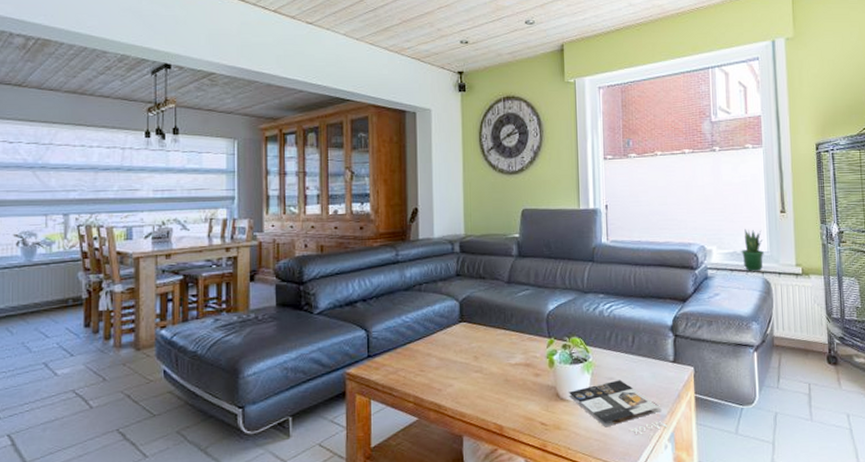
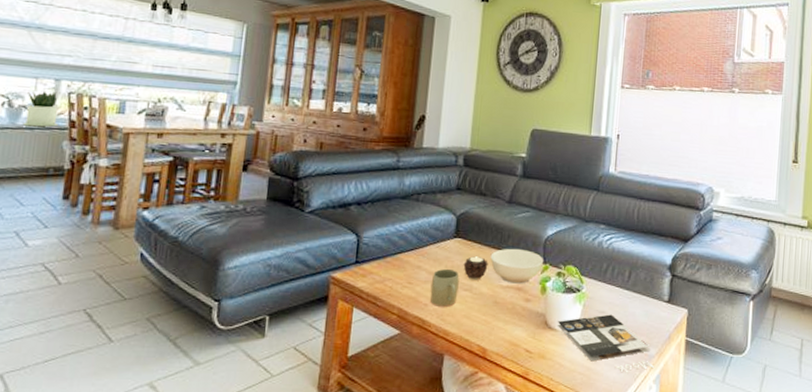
planter: none [38,226,73,263] -> present [22,91,59,128]
mug: none [442,352,469,390] -> present [430,268,460,307]
candle: none [471,337,495,362] -> present [463,255,488,280]
bowl: none [496,326,549,361] -> present [490,248,544,284]
planter: present [741,229,764,271] -> none [749,175,773,219]

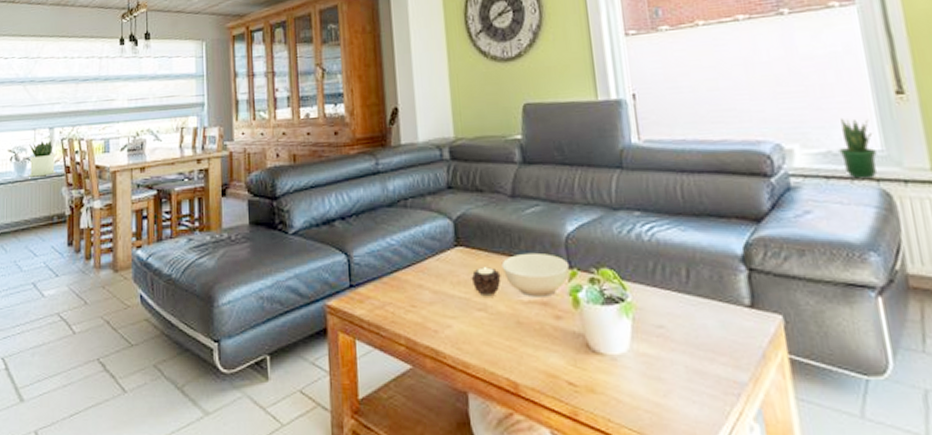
mug: present [430,268,460,307] -> none [437,285,472,333]
magazine: present [557,314,655,373] -> none [602,329,752,409]
planter: none [749,175,773,219] -> present [839,119,877,179]

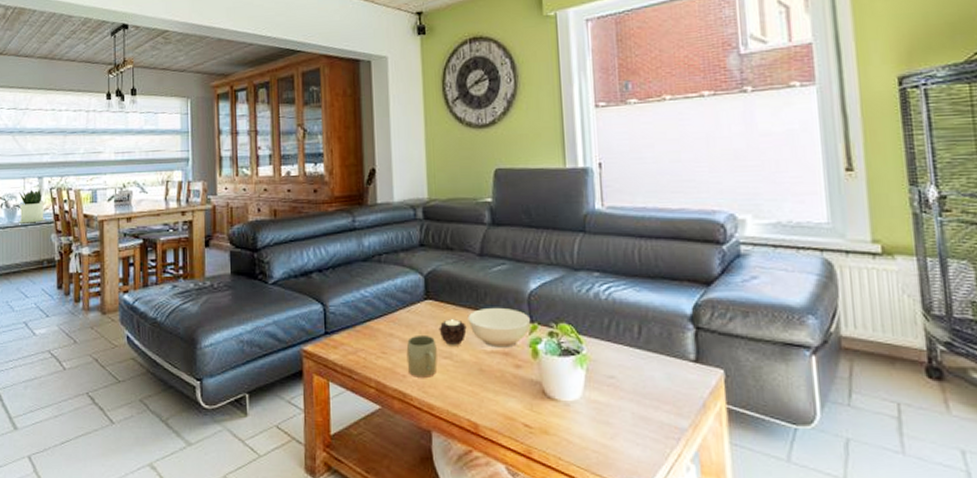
mug: none [437,285,472,333] -> present [406,334,438,378]
planter: present [839,119,877,179] -> none [788,193,823,248]

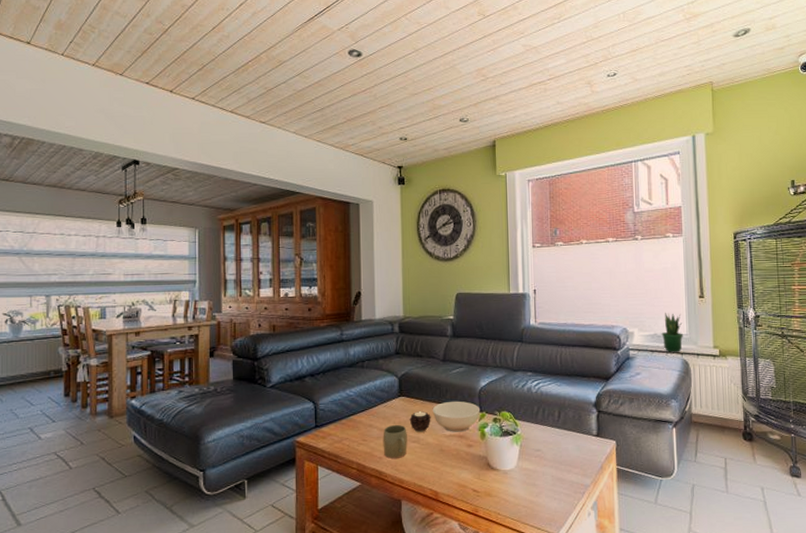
planter: present [18,189,46,225] -> none [24,306,54,339]
planter: none [788,193,823,248] -> present [661,313,683,352]

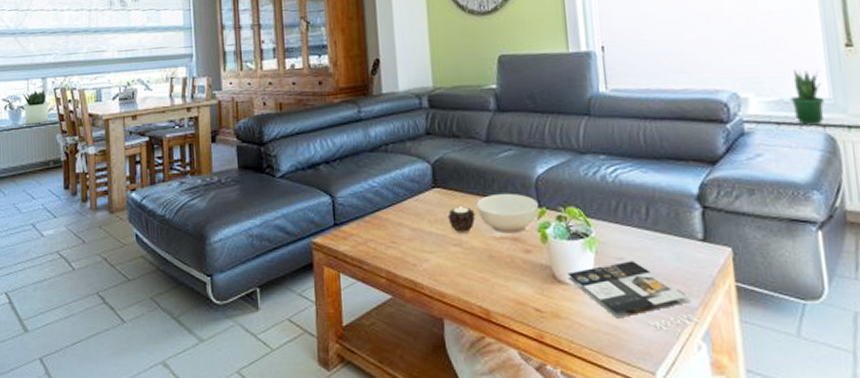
planter: none [24,306,54,339] -> present [23,89,51,126]
mug: present [383,424,408,459] -> none [415,223,448,266]
magazine: none [498,451,591,503] -> present [567,261,701,331]

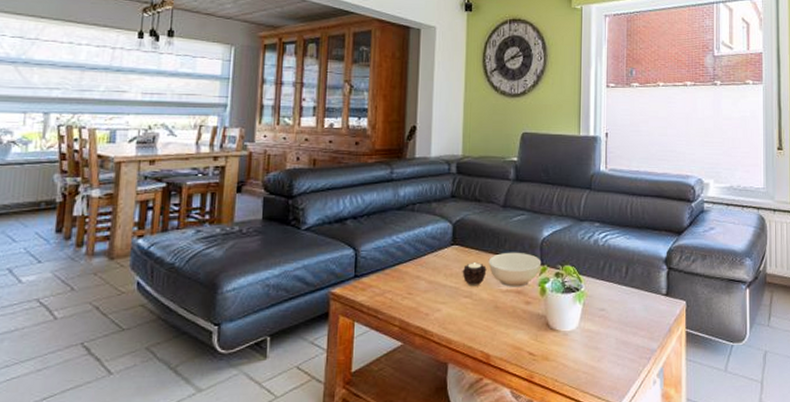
planter: present [23,89,51,126] -> none [12,125,50,163]
magazine: present [567,261,701,331] -> none [558,311,658,369]
planter: present [790,70,825,124] -> none [737,164,760,207]

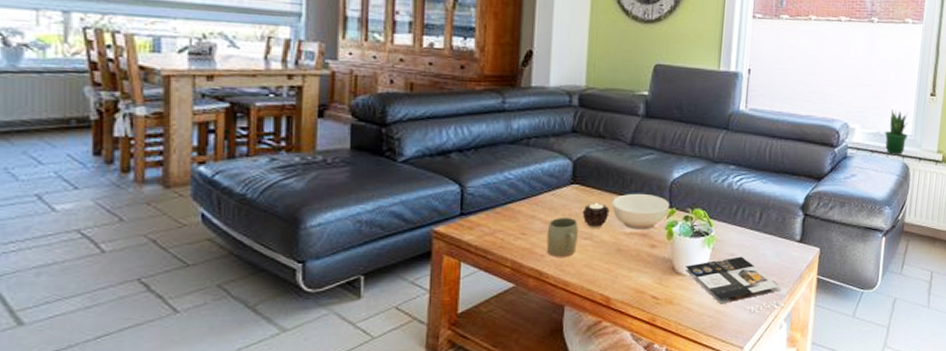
mug: none [430,276,459,315] -> present [546,217,578,257]
magazine: none [558,311,658,369] -> present [684,256,786,314]
planter: none [737,164,760,207] -> present [884,110,909,154]

